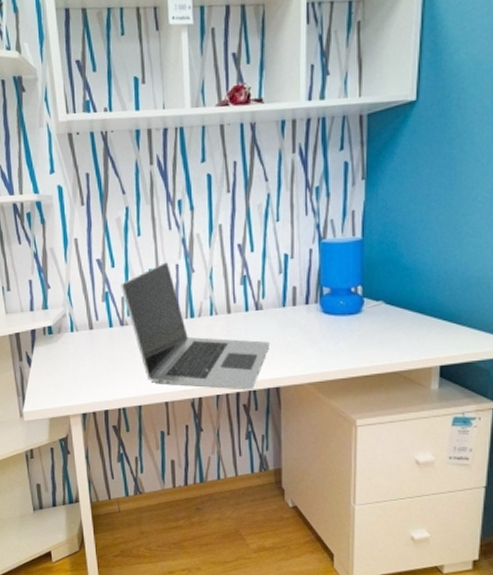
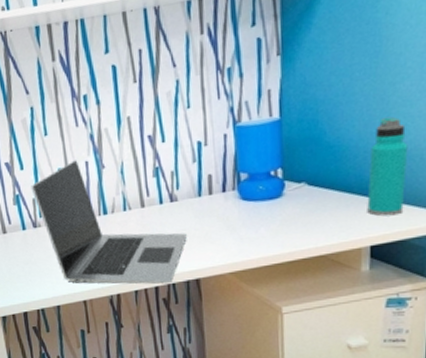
water bottle: none [438,245,477,339] -> present [367,116,408,217]

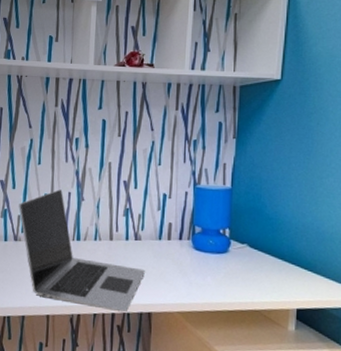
water bottle: present [367,116,408,217] -> none [296,203,330,286]

